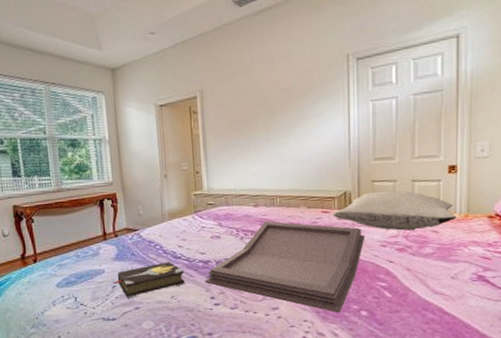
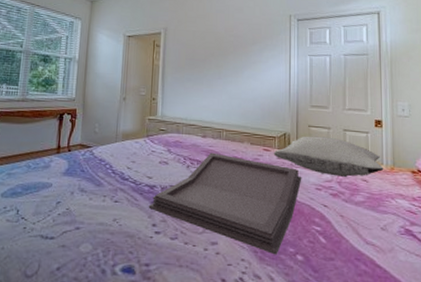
hardback book: present [112,262,185,299] -> none [57,182,130,217]

